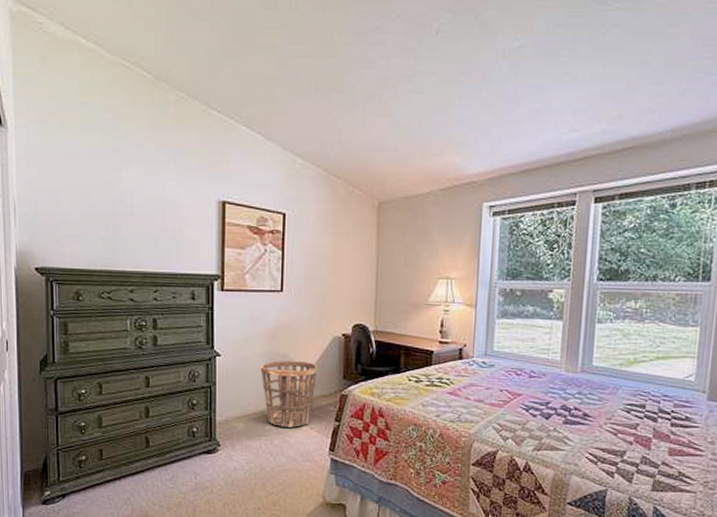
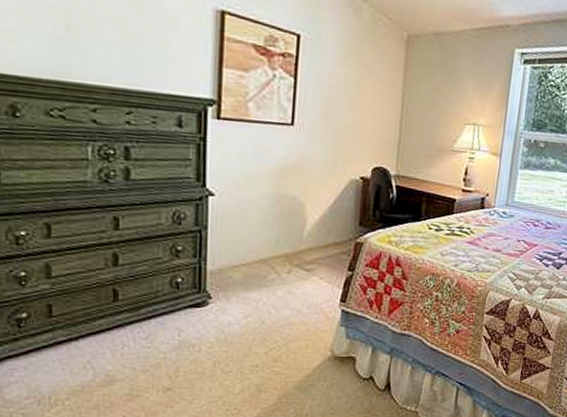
basket: present [260,361,318,427] -> none [263,203,332,277]

